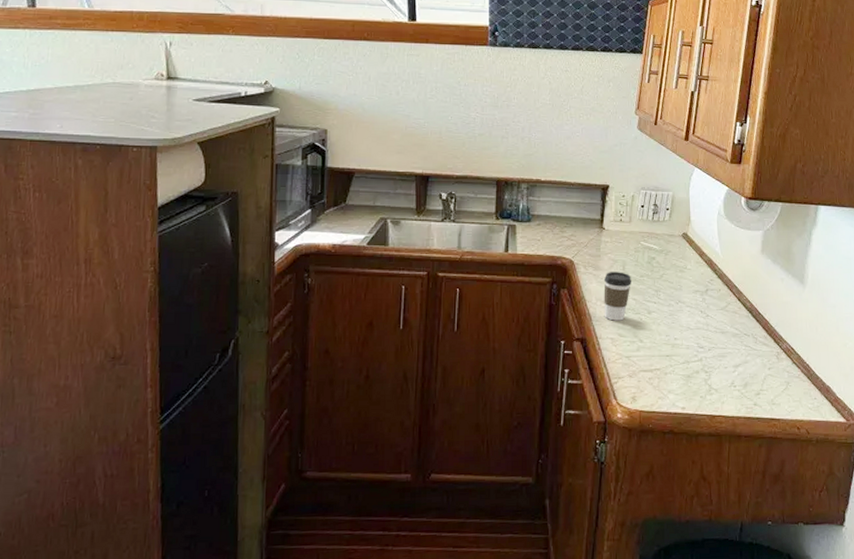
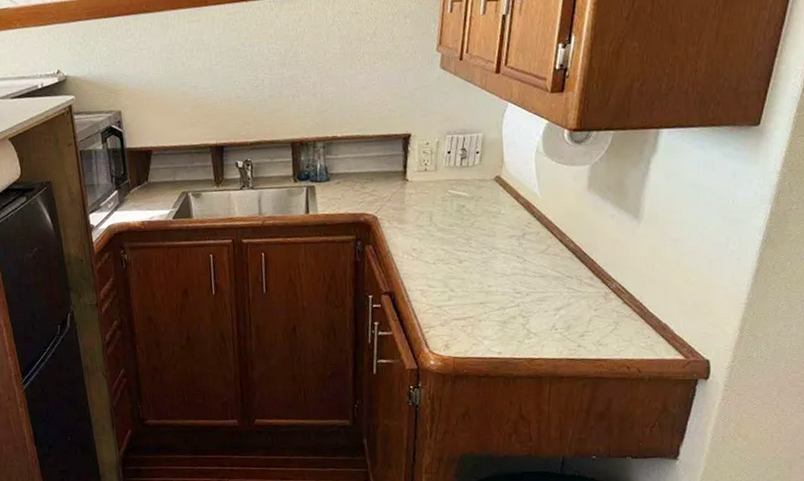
coffee cup: present [603,272,632,321] -> none [409,223,441,273]

